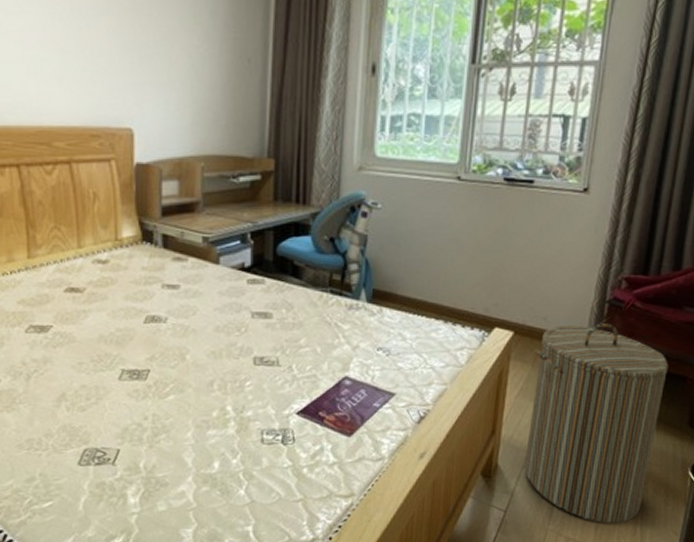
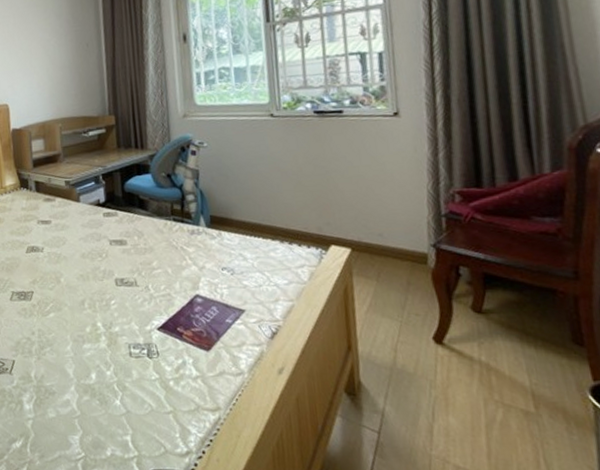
laundry hamper: present [523,323,669,524] -> none [376,237,539,453]

